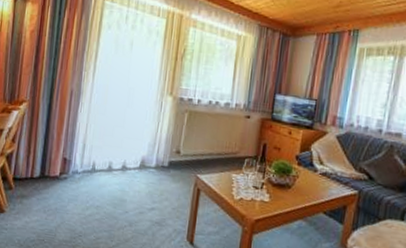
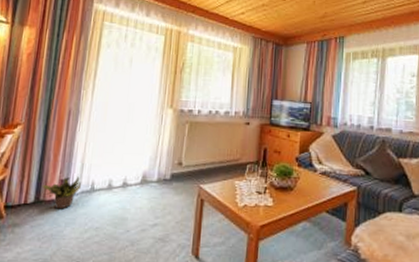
potted plant: none [46,156,84,186] -> present [41,176,82,209]

